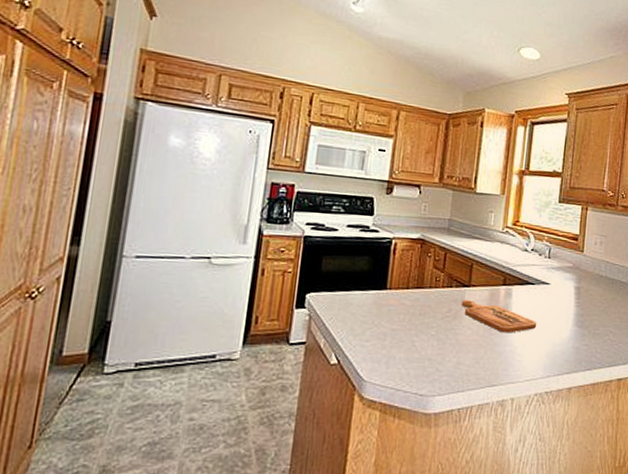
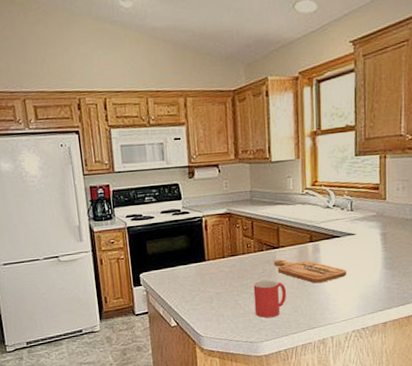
mug: none [431,320,471,368] -> present [253,279,287,318]

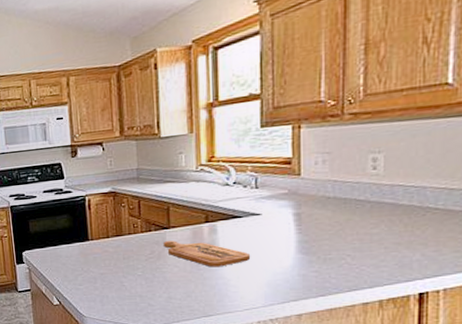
mug: present [253,279,287,318] -> none [140,261,179,302]

